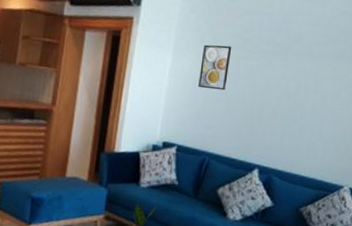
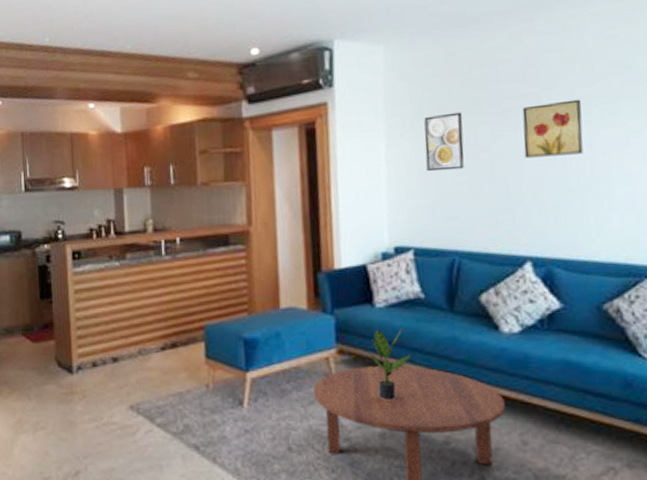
wall art: none [269,52,315,95] -> present [522,99,583,158]

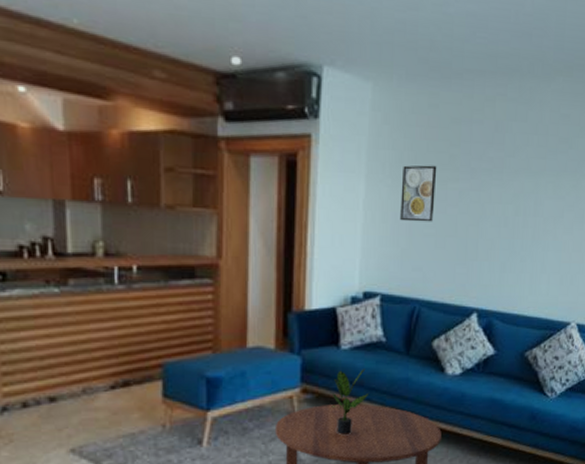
wall art: present [522,99,583,158] -> none [484,169,534,220]

